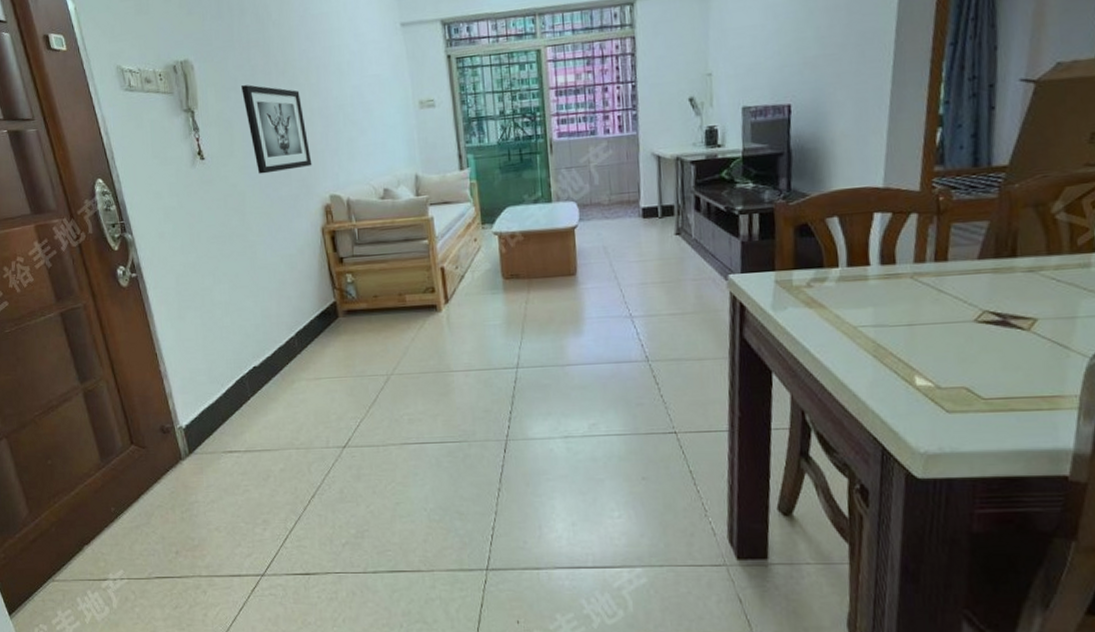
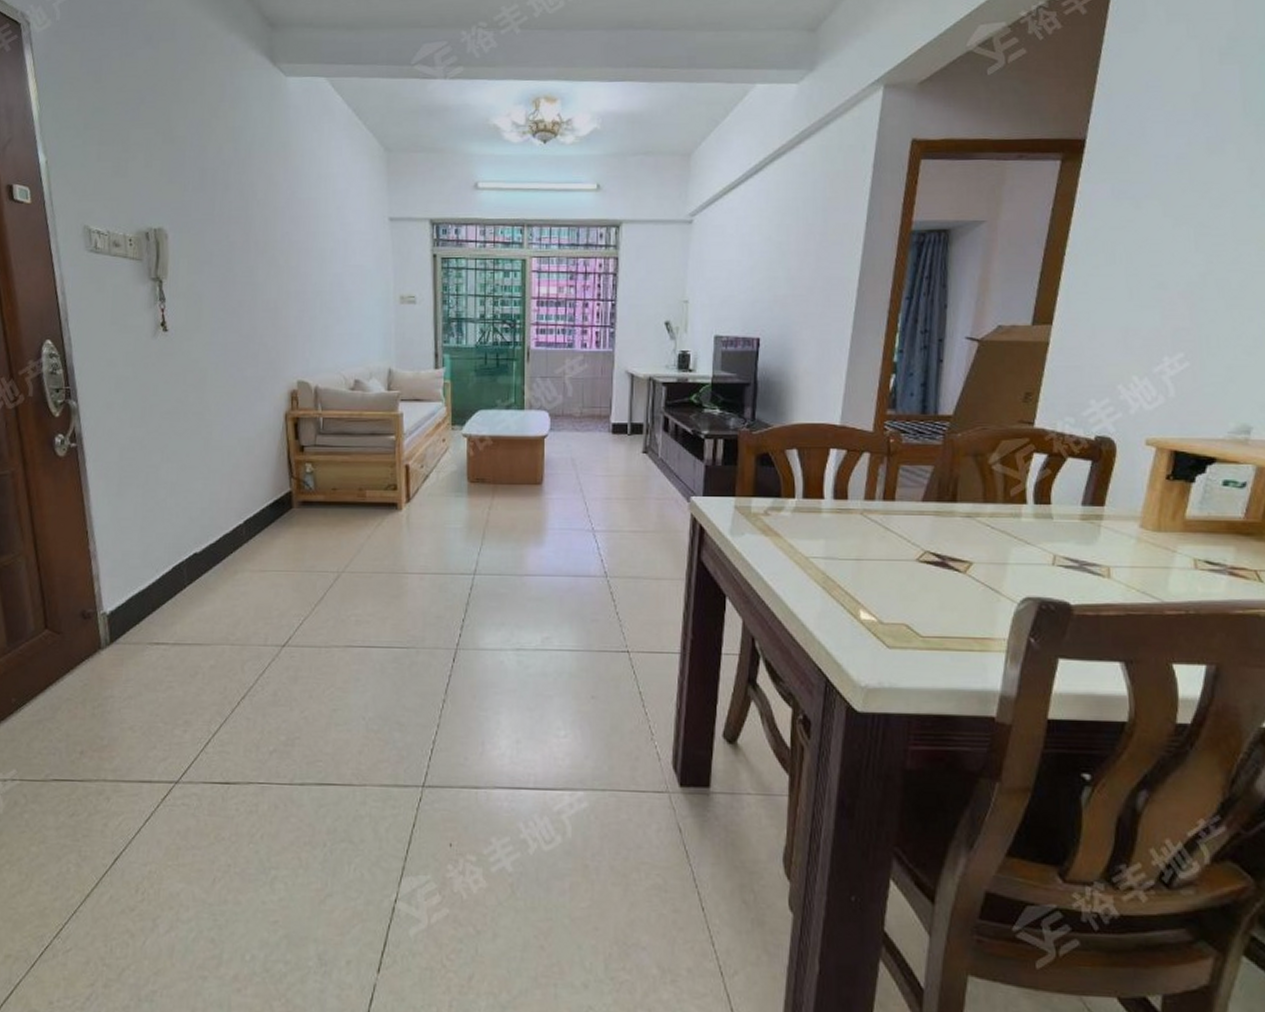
wall art: present [241,84,312,174] -> none [216,260,283,352]

